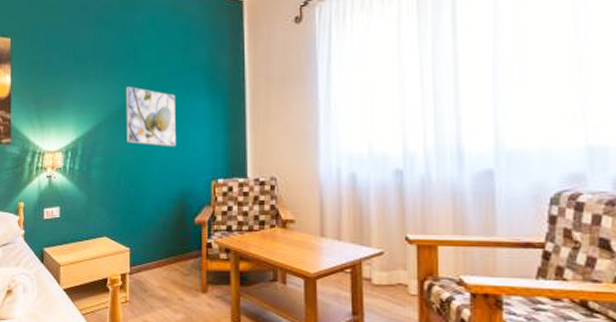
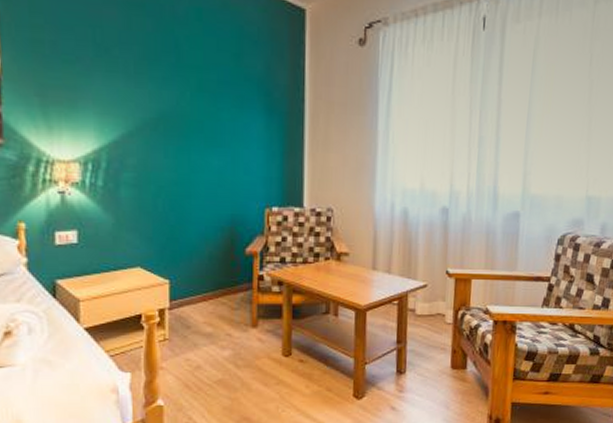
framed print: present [125,86,176,147] -> none [164,91,226,168]

